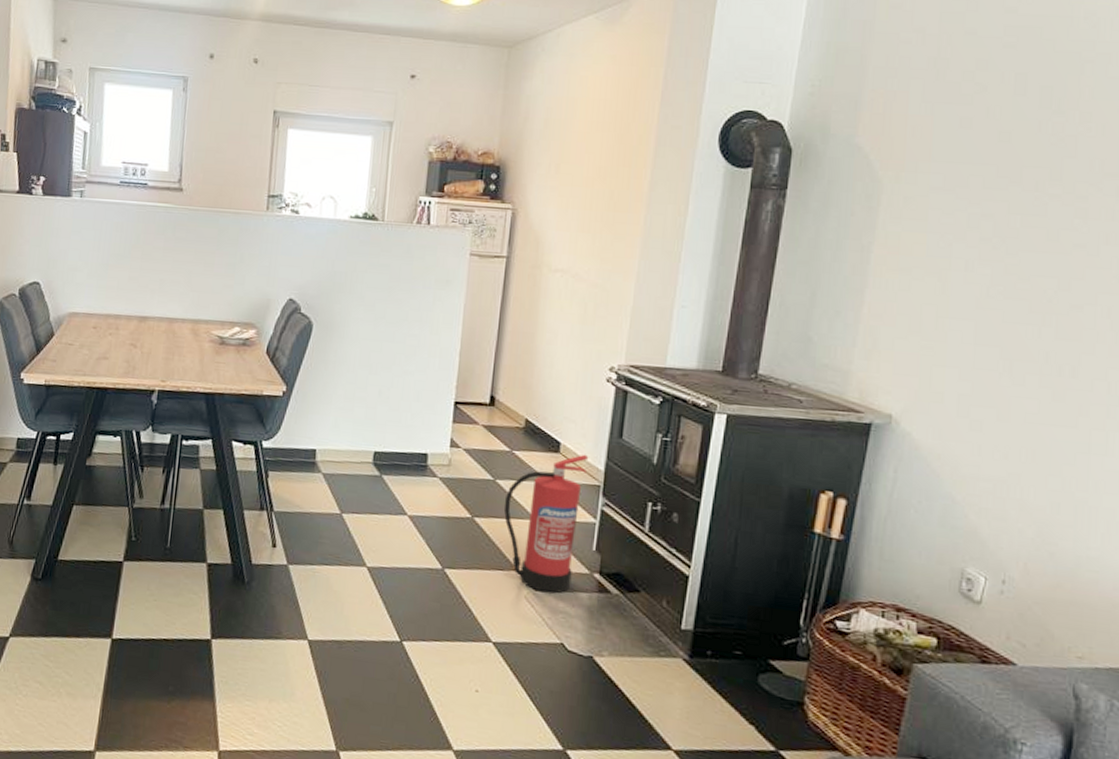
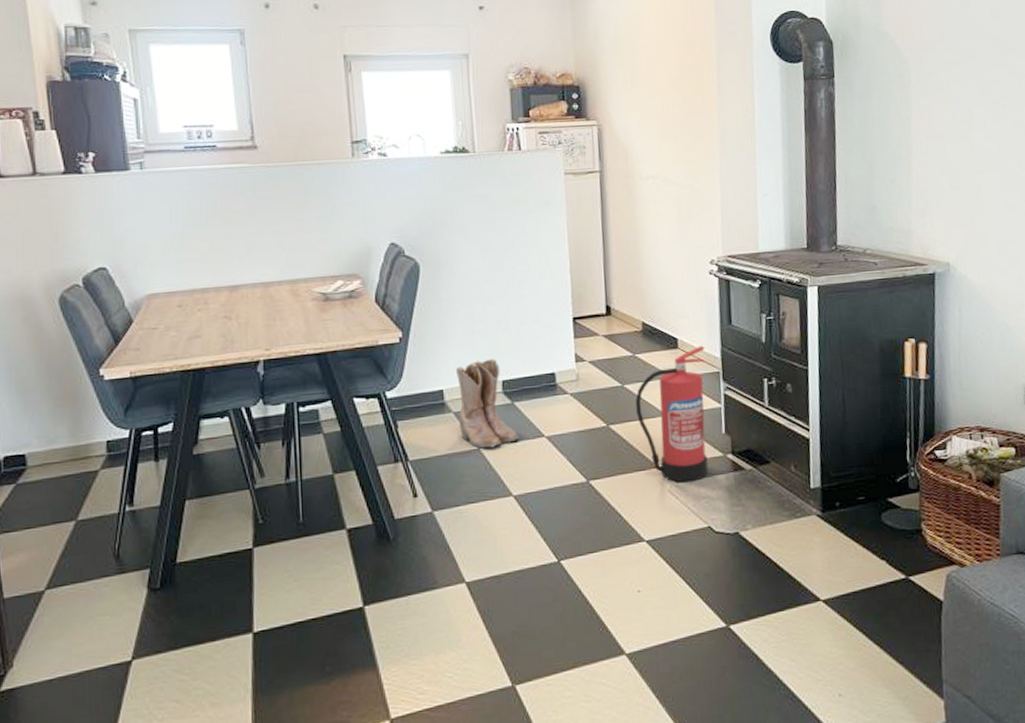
boots: none [325,427,382,516] -> present [455,358,519,449]

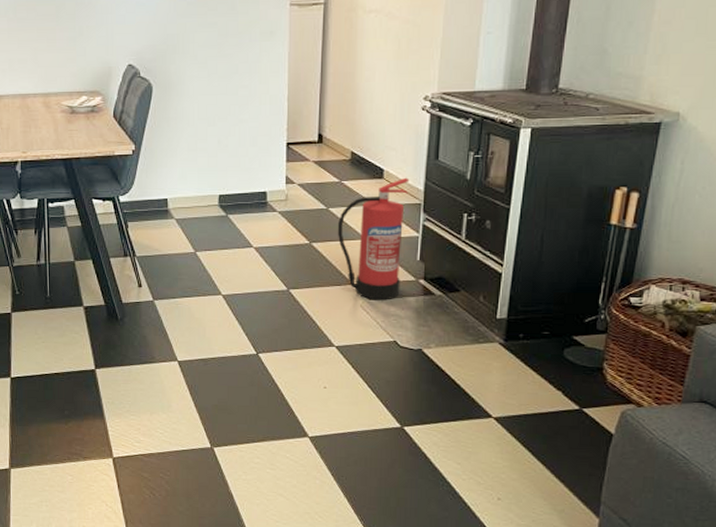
boots: present [455,358,519,449] -> none [179,174,230,252]

